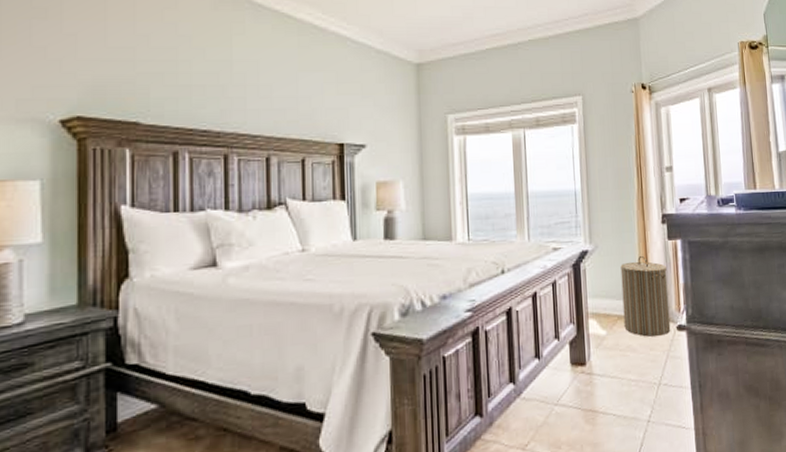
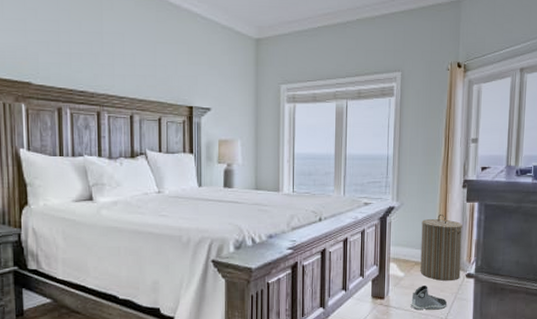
sneaker: none [616,343,660,376] -> present [410,285,448,310]

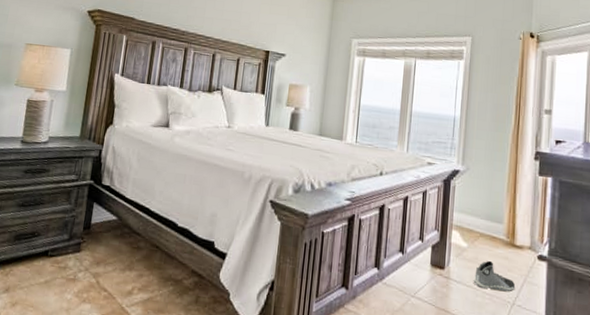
laundry hamper: present [420,213,463,281] -> none [485,184,534,261]

